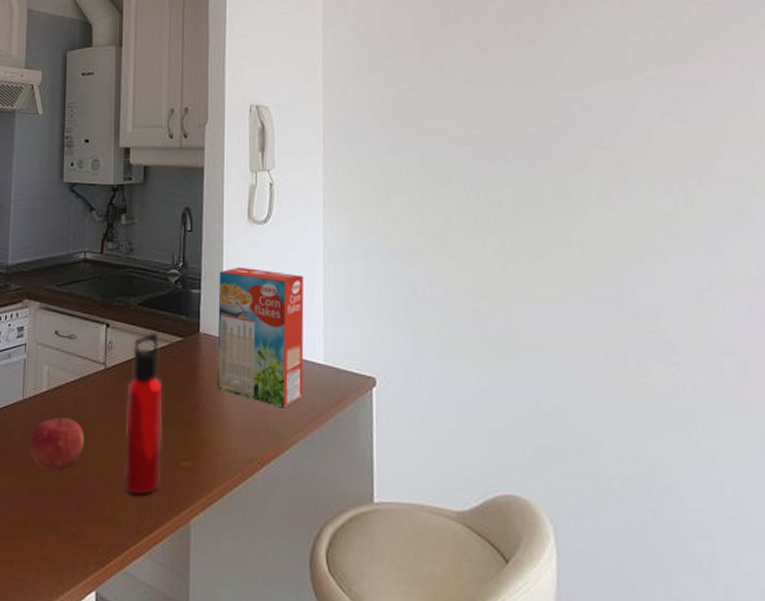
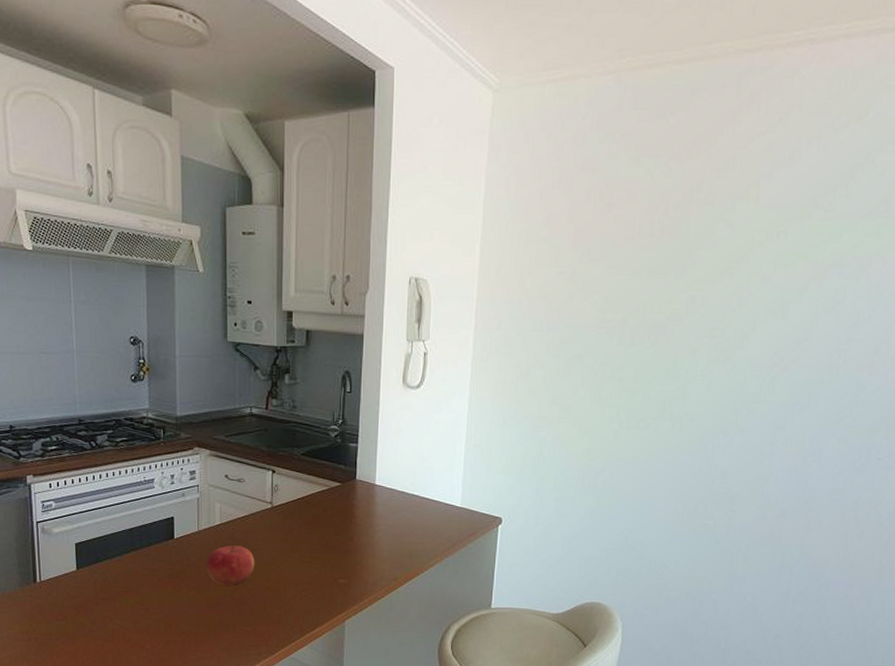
water bottle: present [124,332,163,496] -> none [290,478,323,604]
cereal box: present [217,267,304,408] -> none [370,425,449,540]

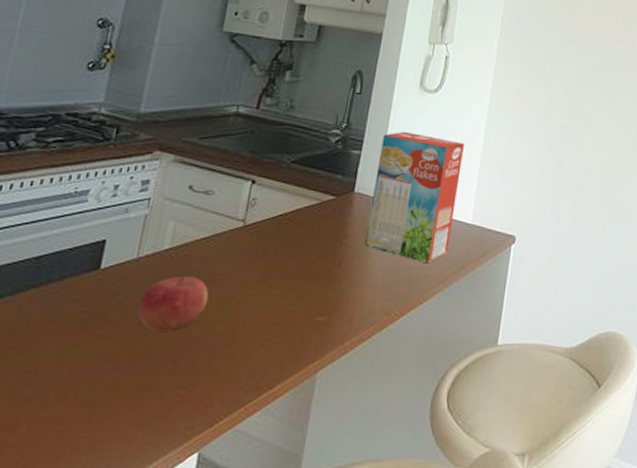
cereal box: none [370,425,449,540] -> present [365,131,465,264]

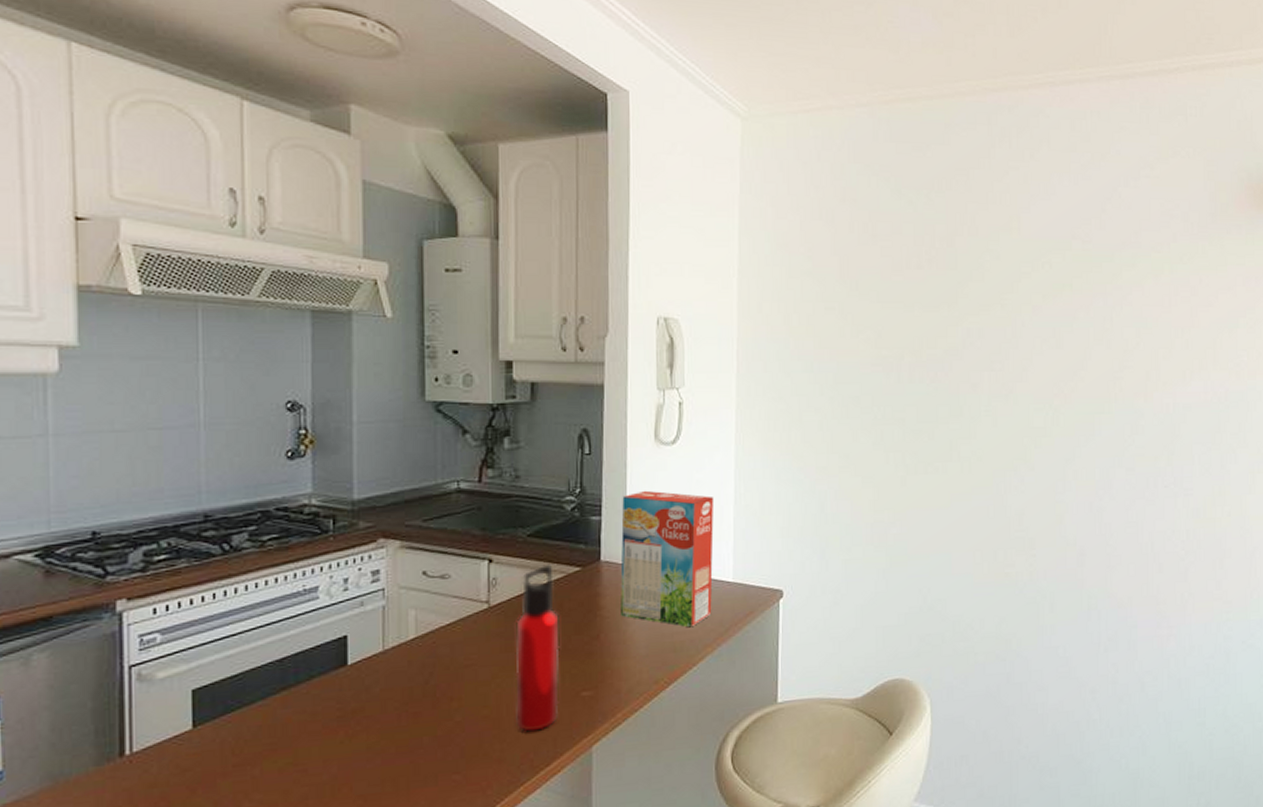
fruit: present [137,276,209,331] -> none [394,664,466,721]
water bottle: none [249,190,310,352] -> present [515,564,560,732]

